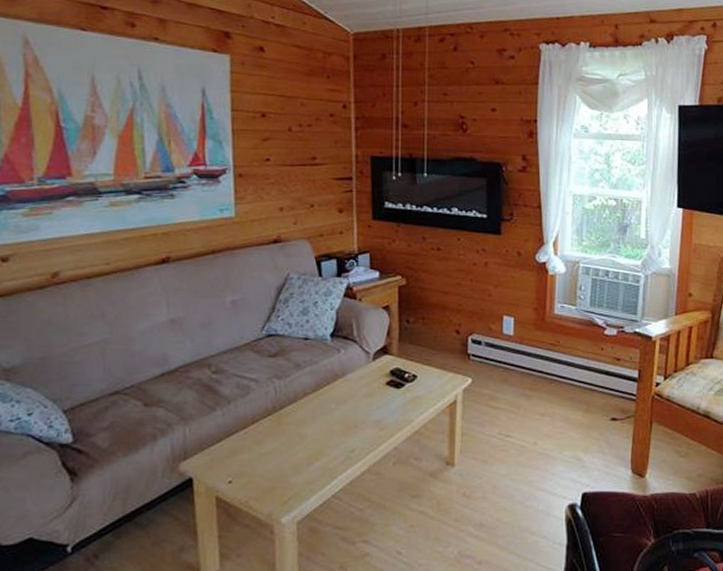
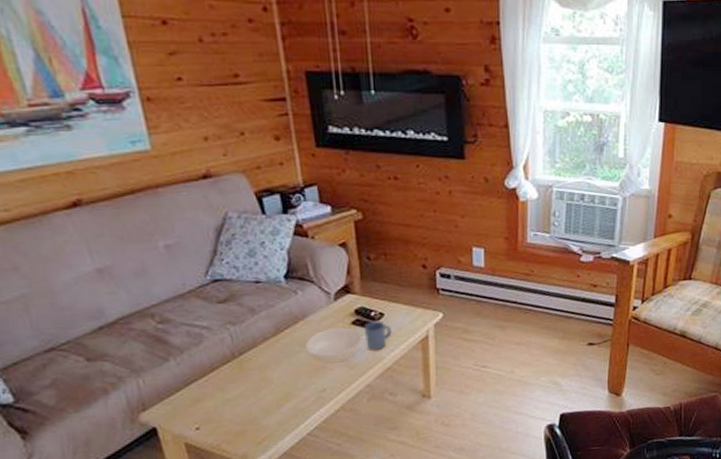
bowl: none [341,387,395,423] -> present [305,327,362,364]
mug: none [396,381,422,412] -> present [363,320,392,351]

